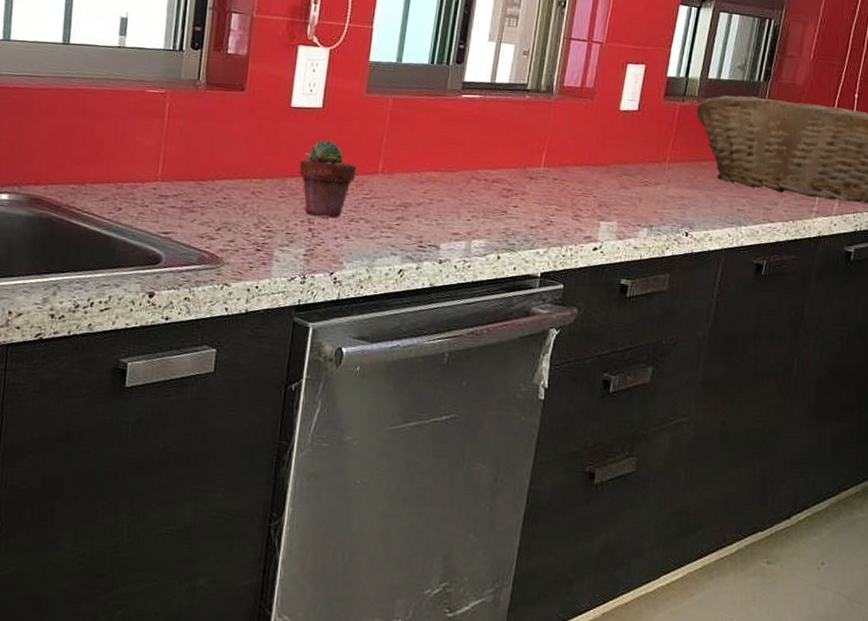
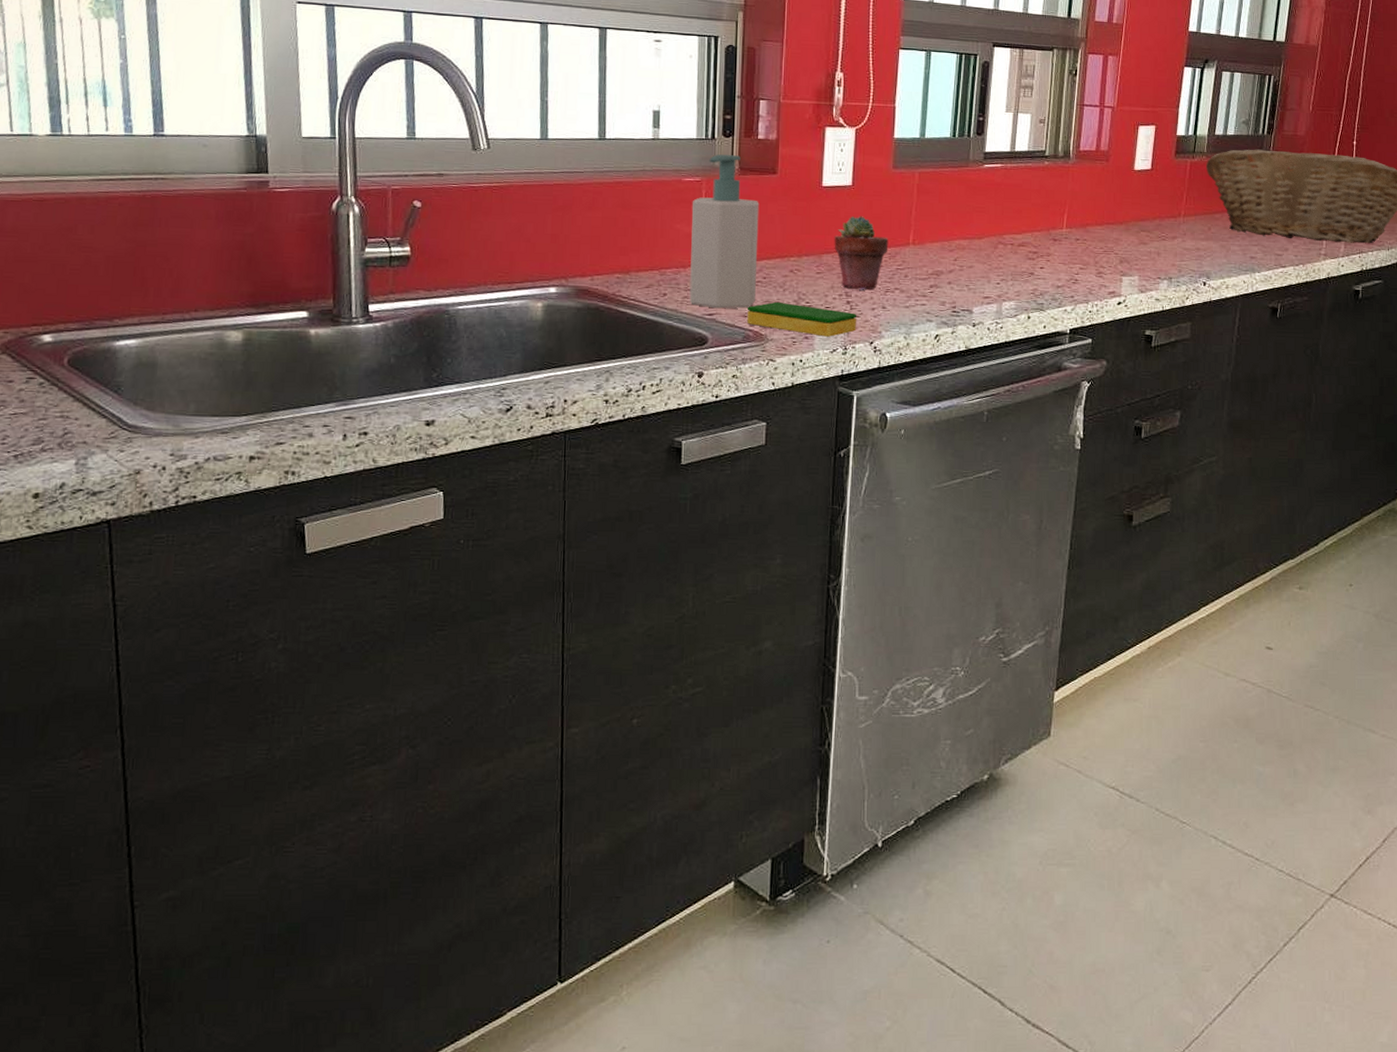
soap bottle: none [145,67,225,229] -> present [689,154,759,309]
dish sponge: none [204,224,319,264] -> present [747,301,857,337]

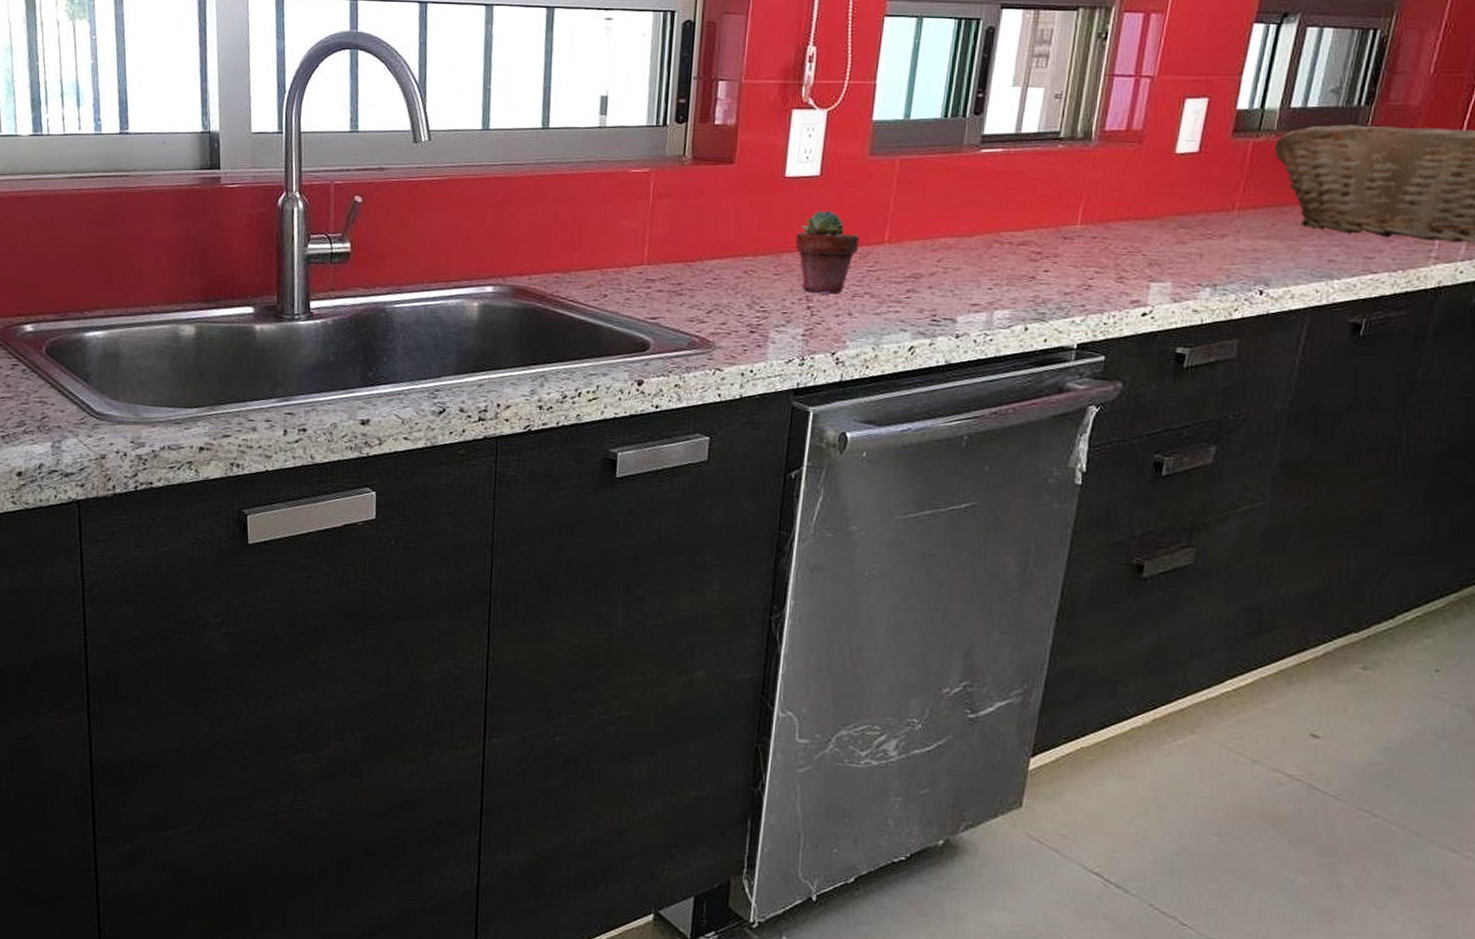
soap bottle: present [689,154,759,309] -> none [631,143,713,312]
dish sponge: present [747,301,857,337] -> none [694,305,819,346]

